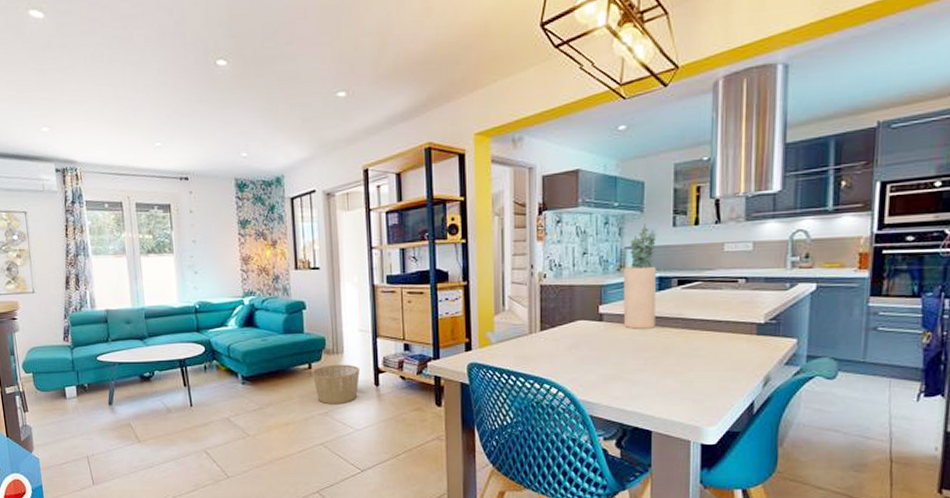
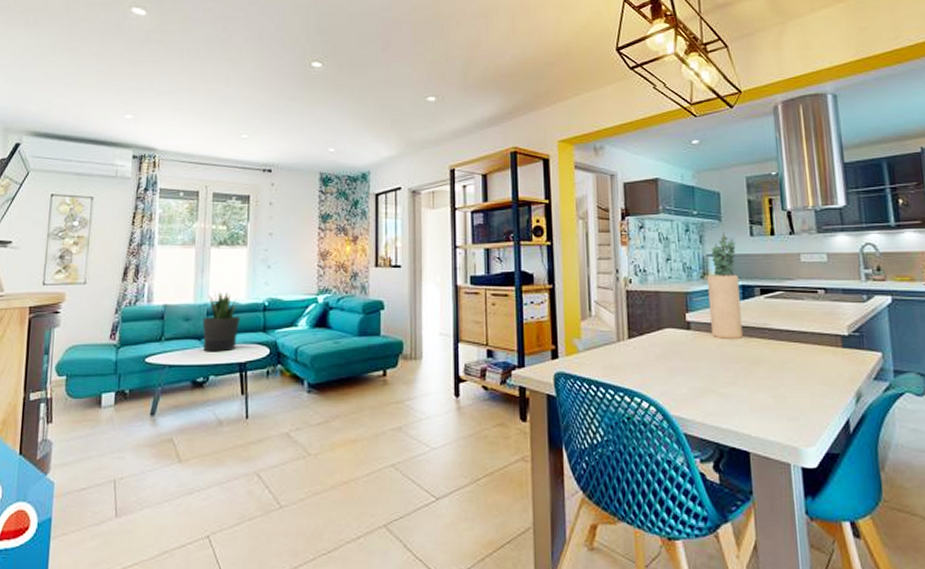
planter: none [141,297,175,351] -> present [202,291,240,352]
basket: present [312,364,360,405] -> none [386,371,438,418]

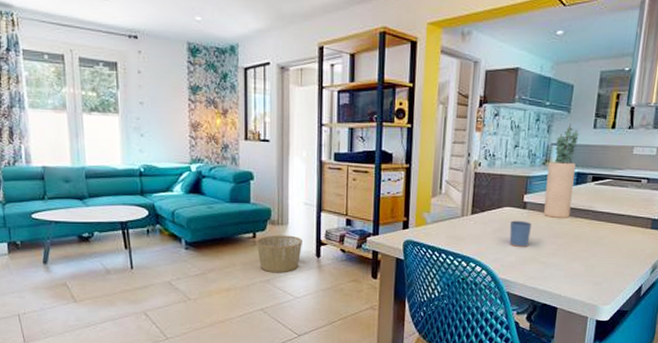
planter: present [202,291,240,352] -> none [81,156,118,212]
basket: none [386,371,438,418] -> present [256,235,302,273]
mug: none [675,344,701,376] -> present [509,220,531,247]

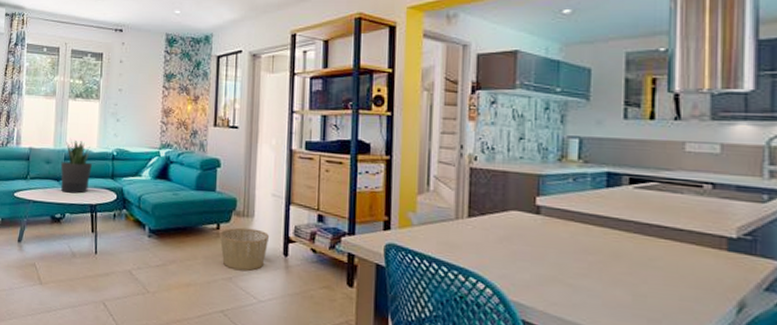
planter: none [81,156,118,212] -> present [60,139,92,194]
mug: present [509,220,531,247] -> none [520,228,549,263]
vase: present [543,123,579,219] -> none [564,113,605,231]

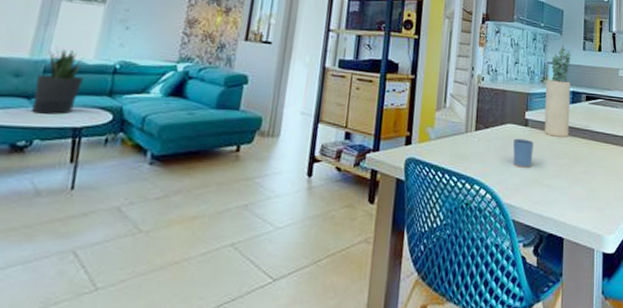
basket: present [219,227,269,272] -> none [238,148,294,196]
mug: none [520,228,549,263] -> present [513,138,533,168]
vase: none [564,113,605,231] -> present [544,44,571,139]

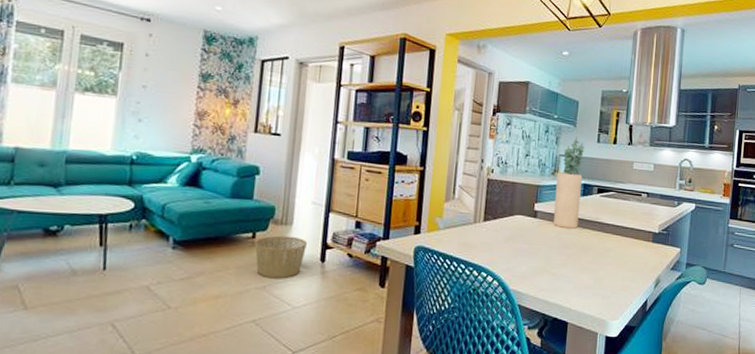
planter: present [32,48,85,115] -> none [59,139,103,203]
basket: none [238,148,294,196] -> present [254,235,307,279]
mug: present [513,138,533,168] -> none [520,229,542,257]

